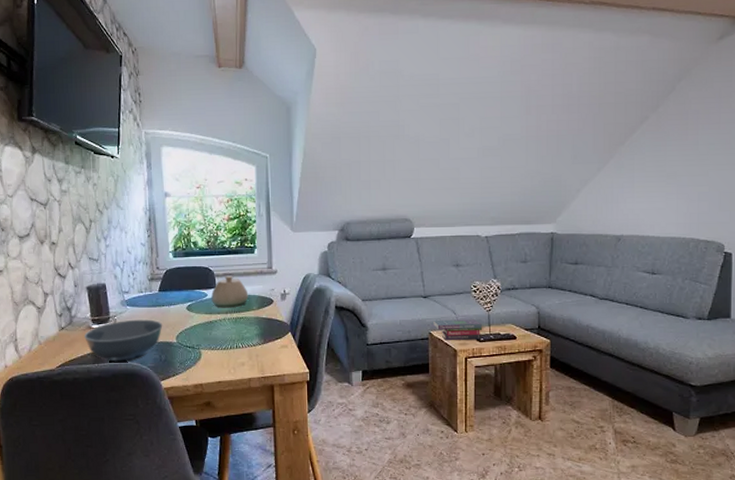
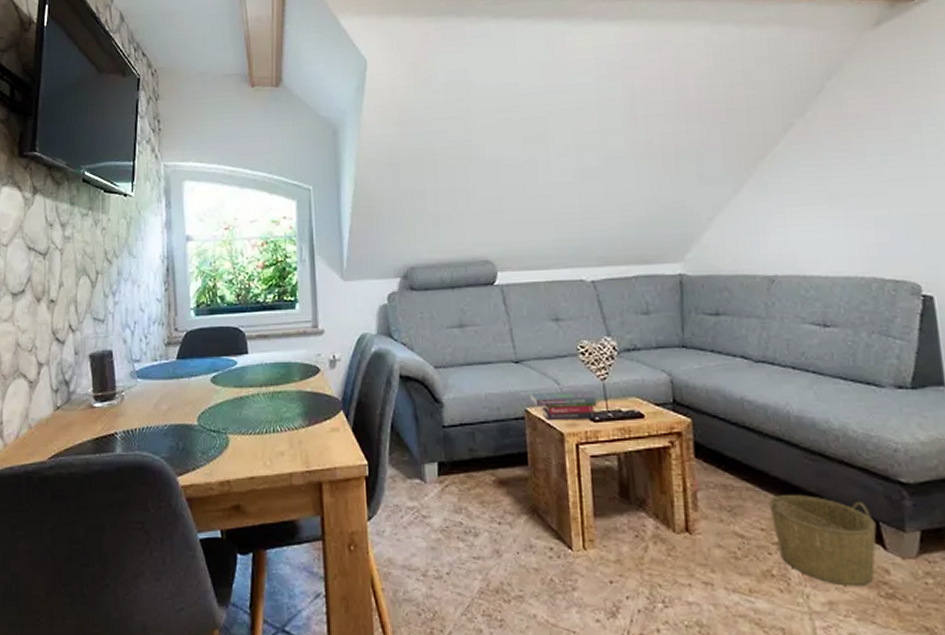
bowl: present [83,319,163,362] -> none [83,395,181,451]
sugar bowl: present [211,275,249,308] -> none [242,337,289,380]
basket: none [598,394,670,455] -> present [768,495,877,586]

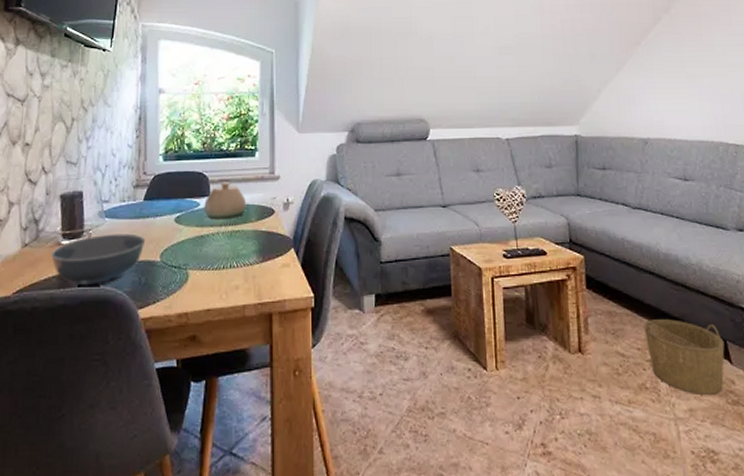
bowl: none [83,395,181,451] -> present [50,233,146,286]
sugar bowl: none [242,337,289,380] -> present [204,181,247,220]
books: present [530,391,597,421] -> none [454,232,509,258]

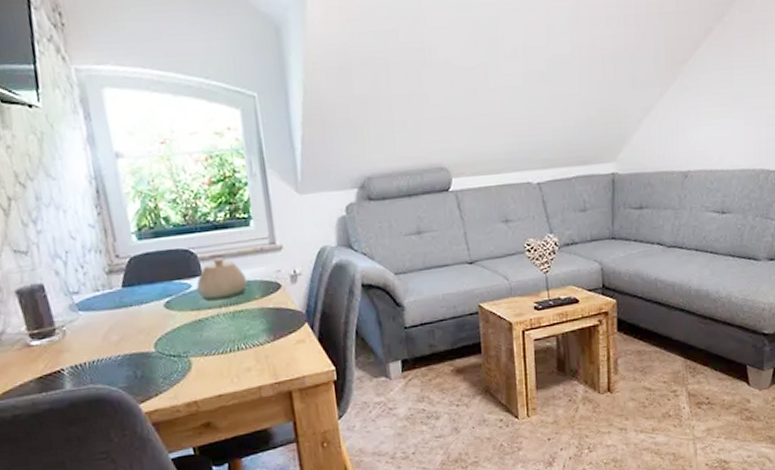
bowl: present [50,233,146,286] -> none [20,325,134,388]
basket: present [643,319,725,395] -> none [670,351,744,416]

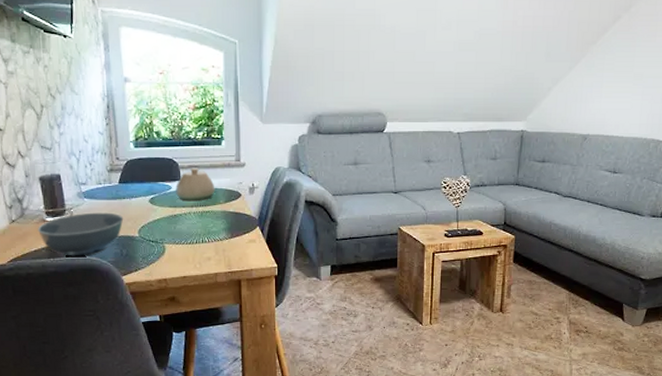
bowl: none [20,325,134,388] -> present [37,212,124,256]

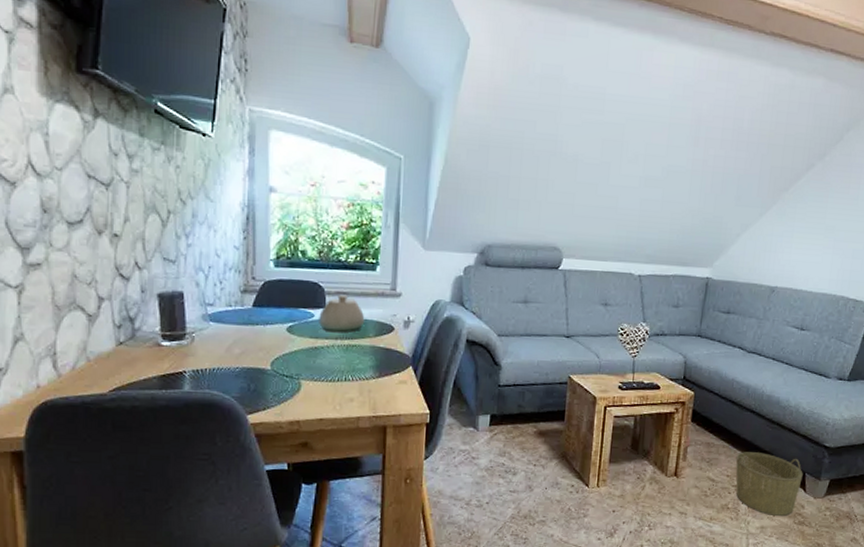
bowl: present [37,212,124,256] -> none [149,338,255,389]
basket: none [556,287,621,343] -> present [735,452,803,516]

